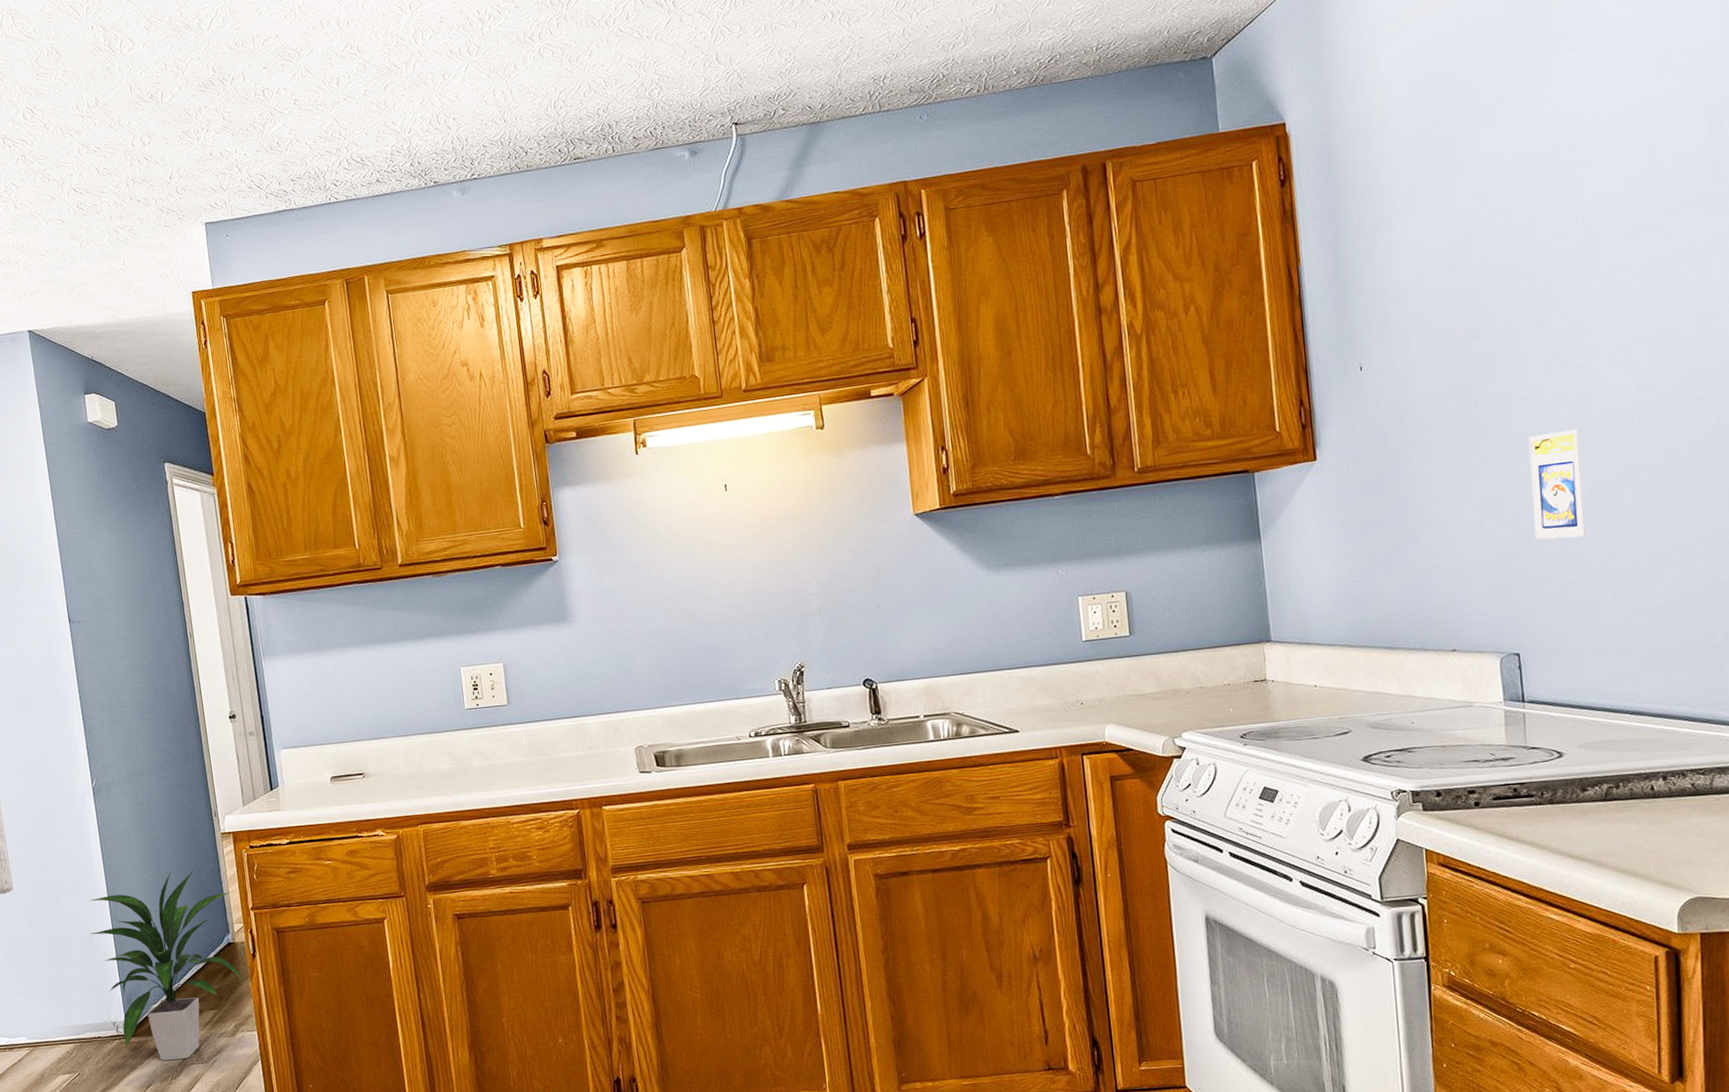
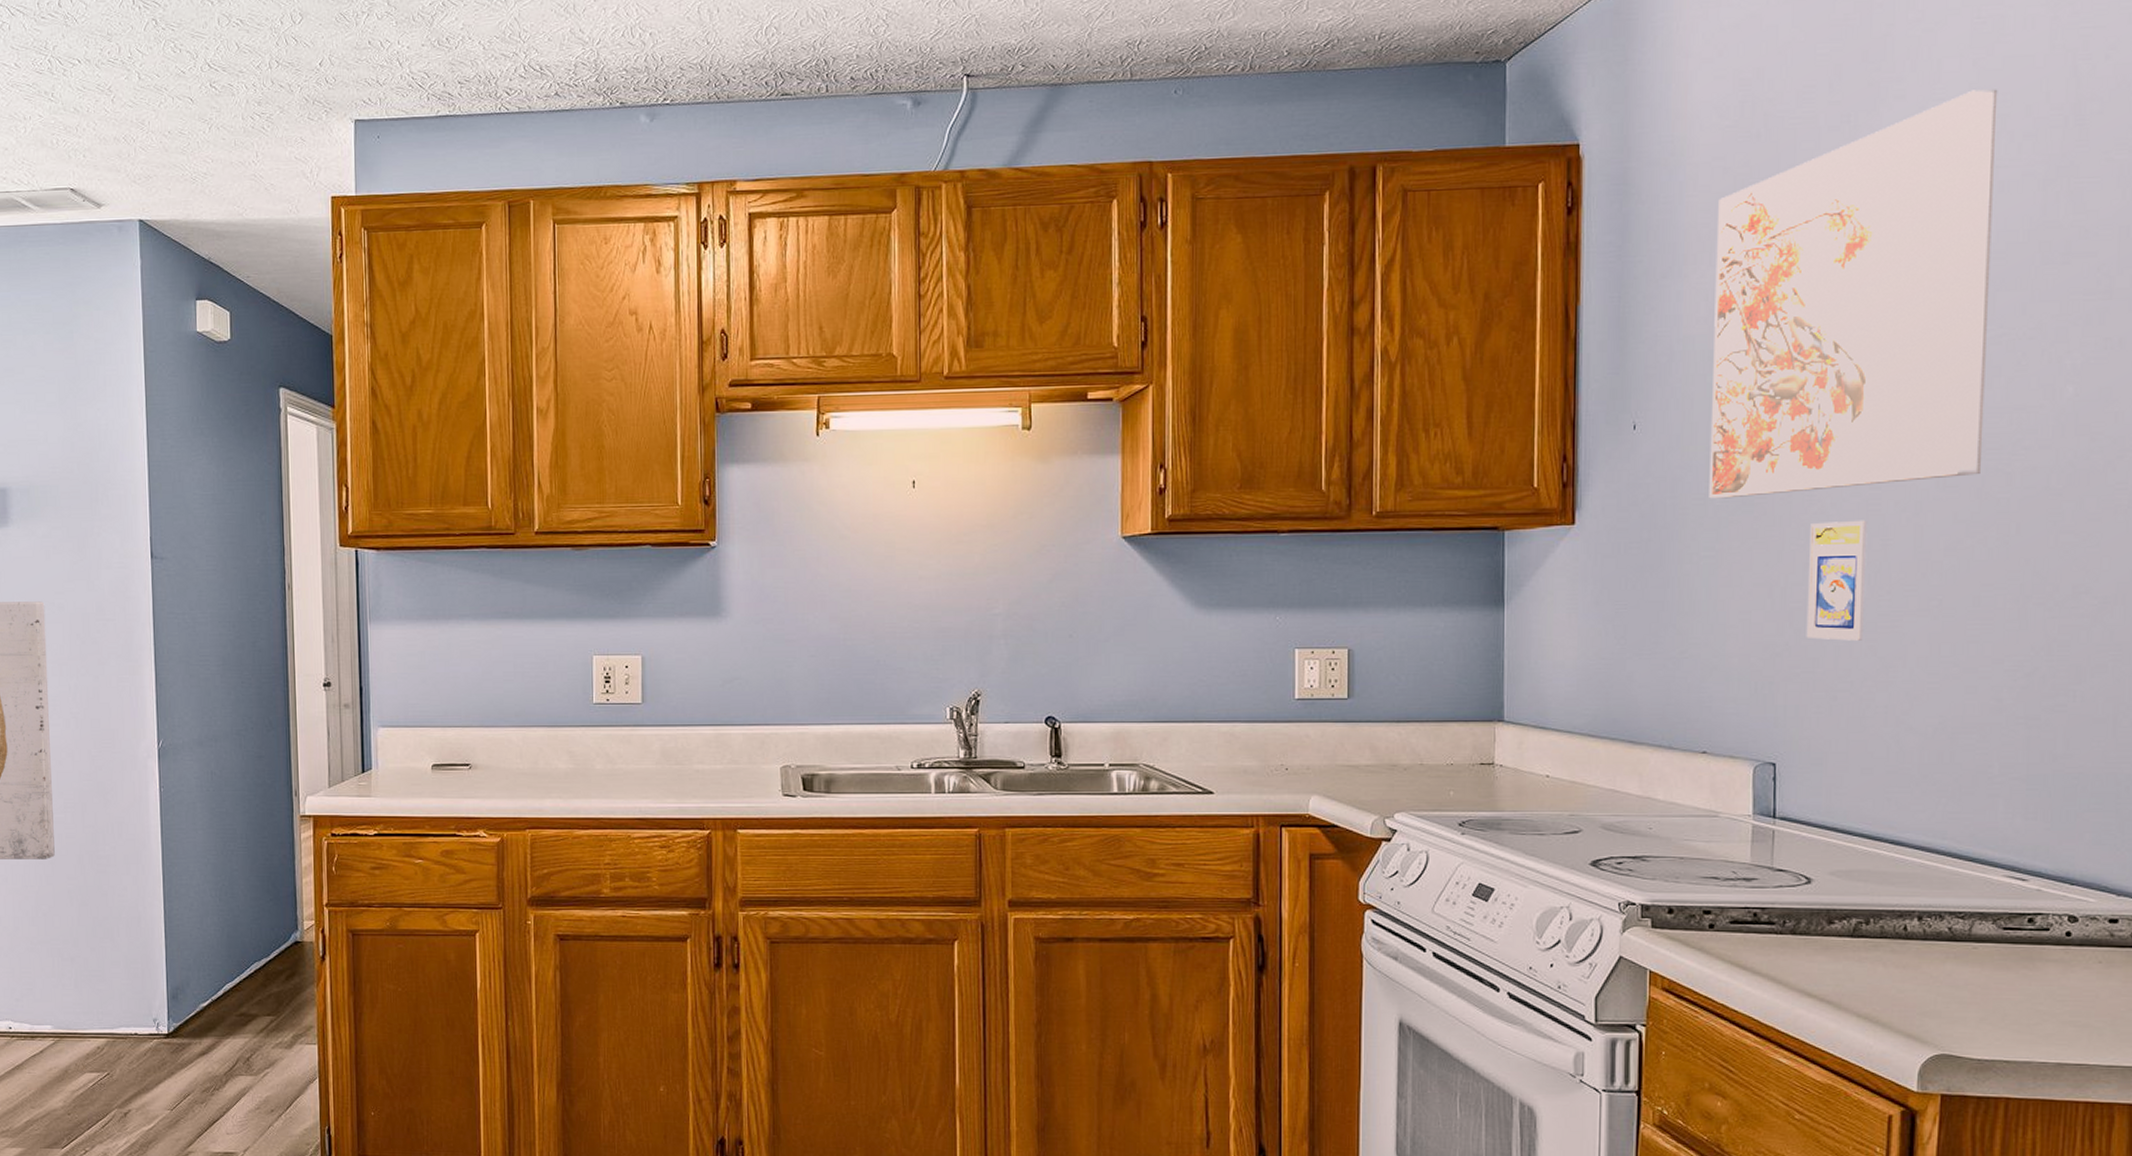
indoor plant: present [89,869,244,1060] -> none [137,852,309,1068]
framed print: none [1416,32,1679,425] -> present [1709,89,1998,499]

